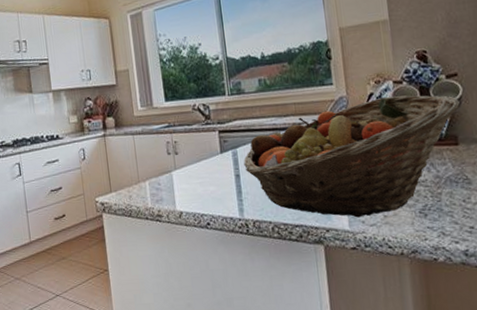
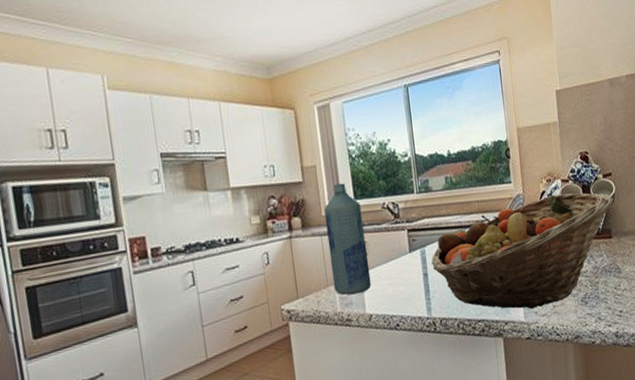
bottle: none [136,85,182,192] -> present [324,183,372,295]

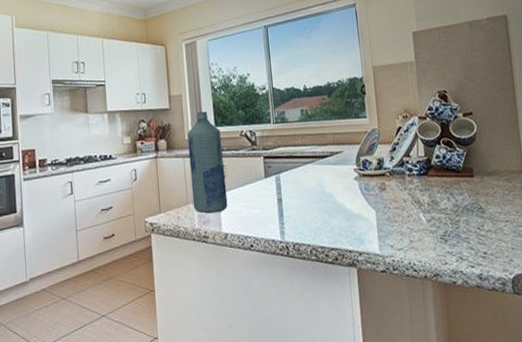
fruit basket: present [431,193,613,309] -> none [286,130,475,242]

